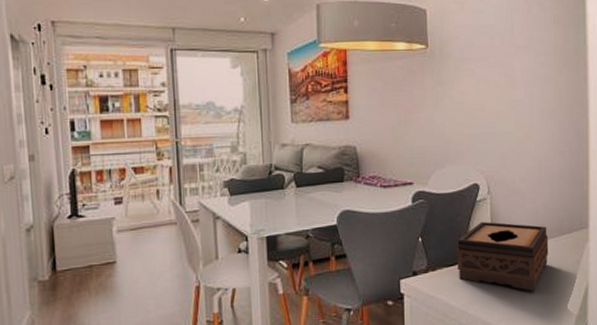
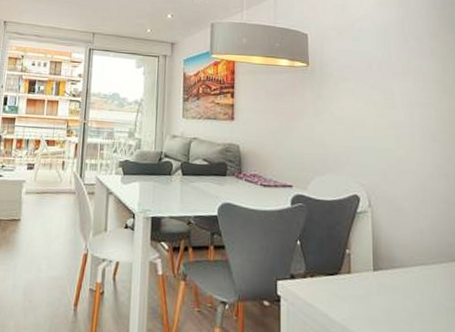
tissue box: present [456,221,549,292] -> none [336,233,438,319]

